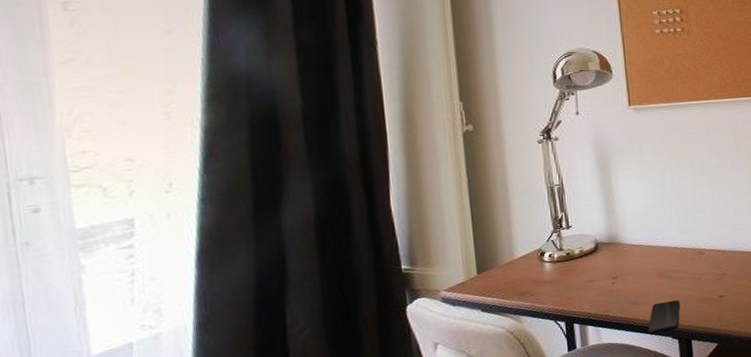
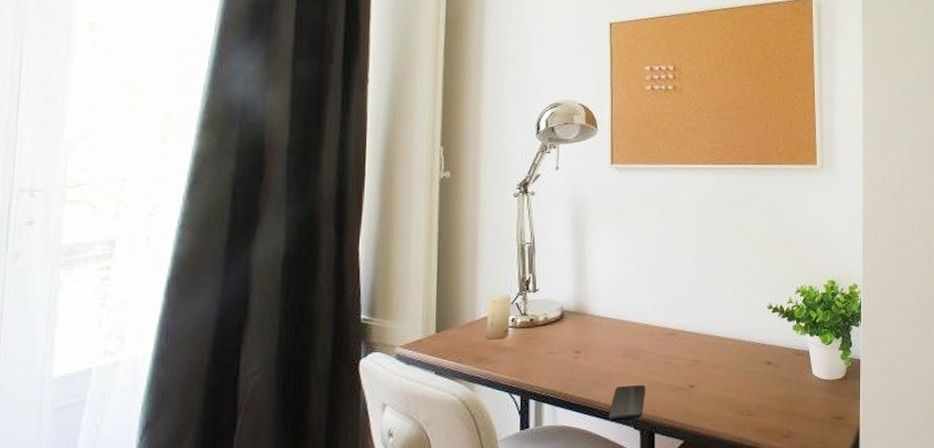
candle: none [524,233,548,276] -> present [486,295,512,340]

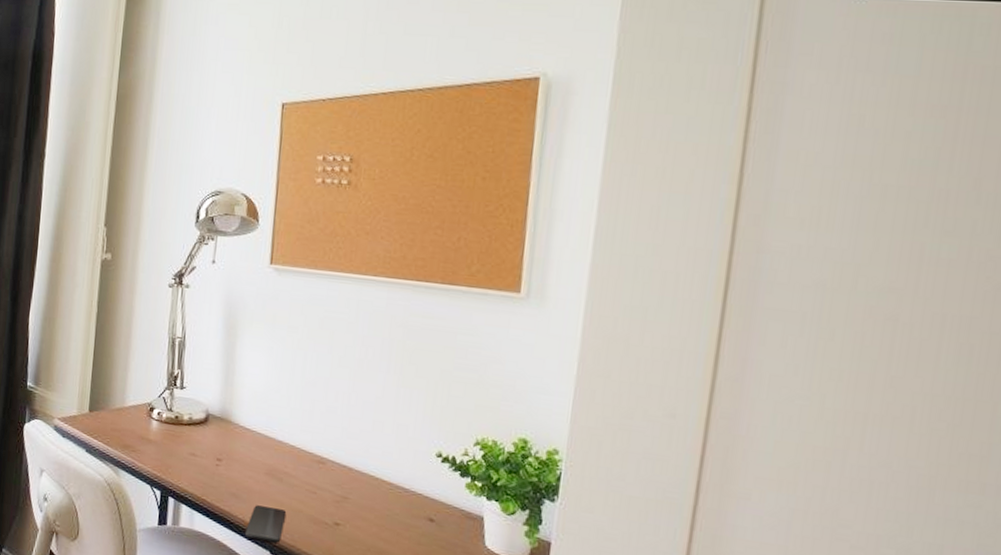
candle: present [486,295,512,340] -> none [133,385,160,430]

